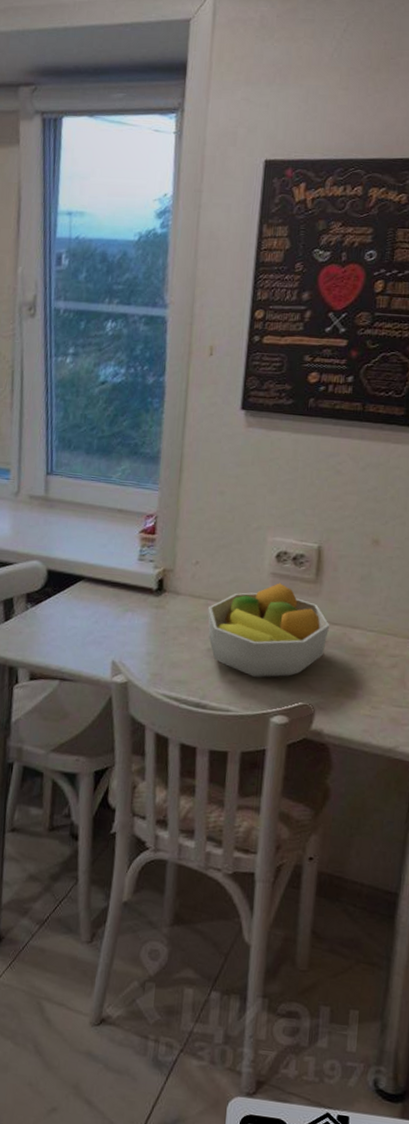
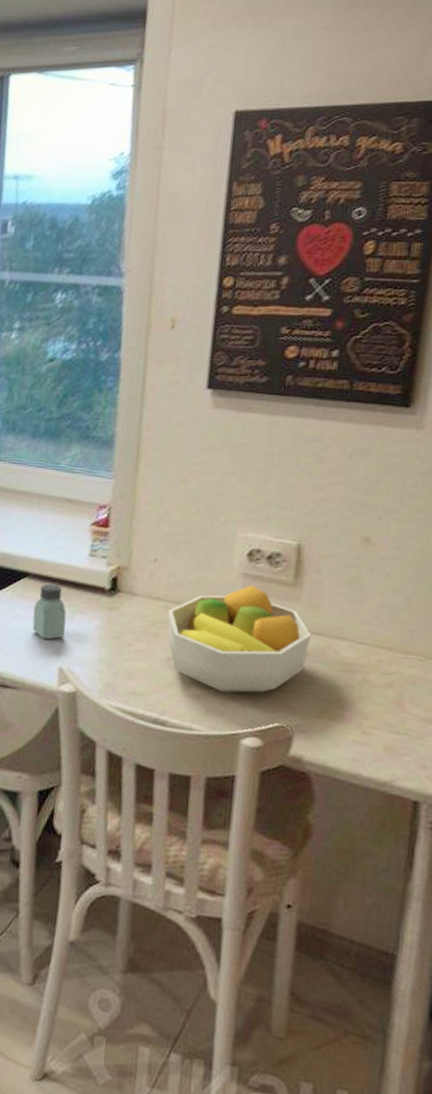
saltshaker: none [87,585,118,636] -> present [32,583,67,639]

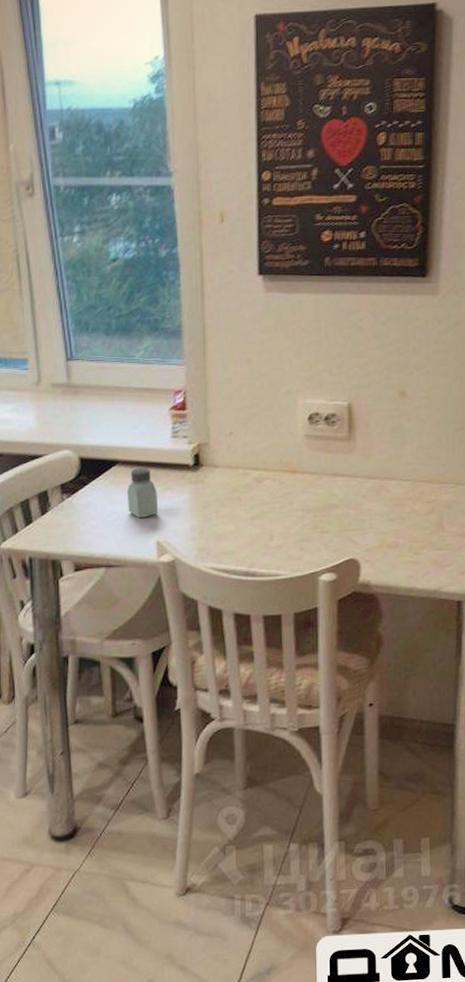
fruit bowl: present [167,585,312,693] -> none [246,444,367,540]

